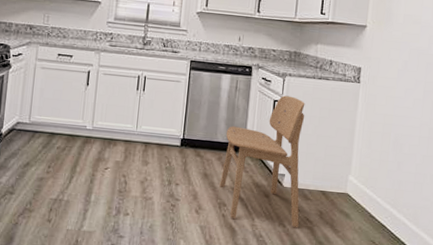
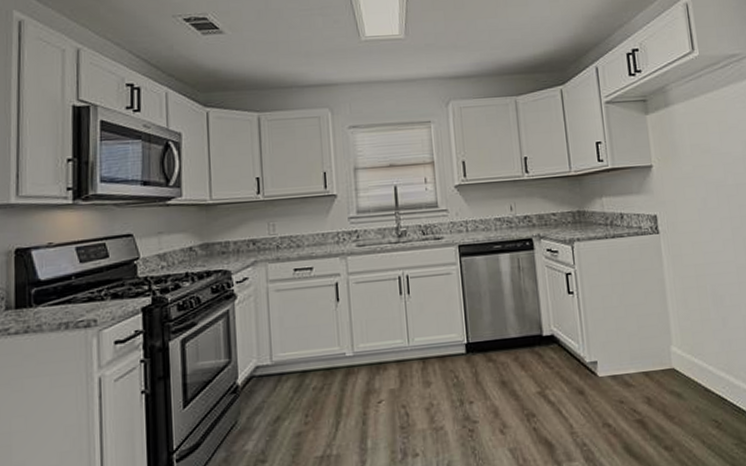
dining chair: present [219,95,305,227] -> none [517,264,626,430]

